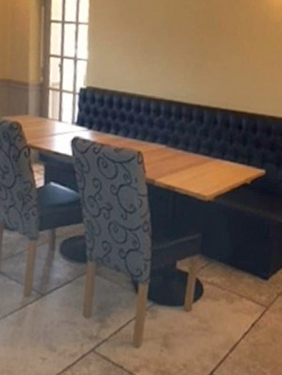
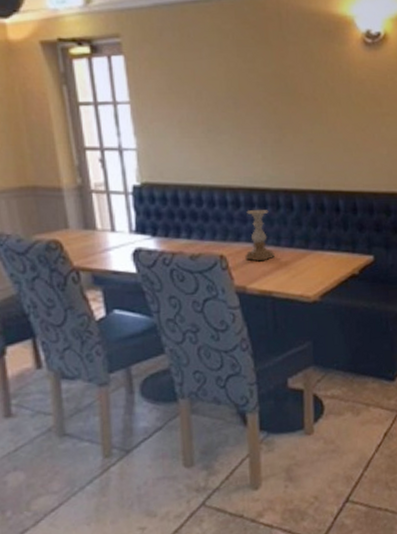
candle holder: none [157,118,182,162] -> present [245,210,275,262]

